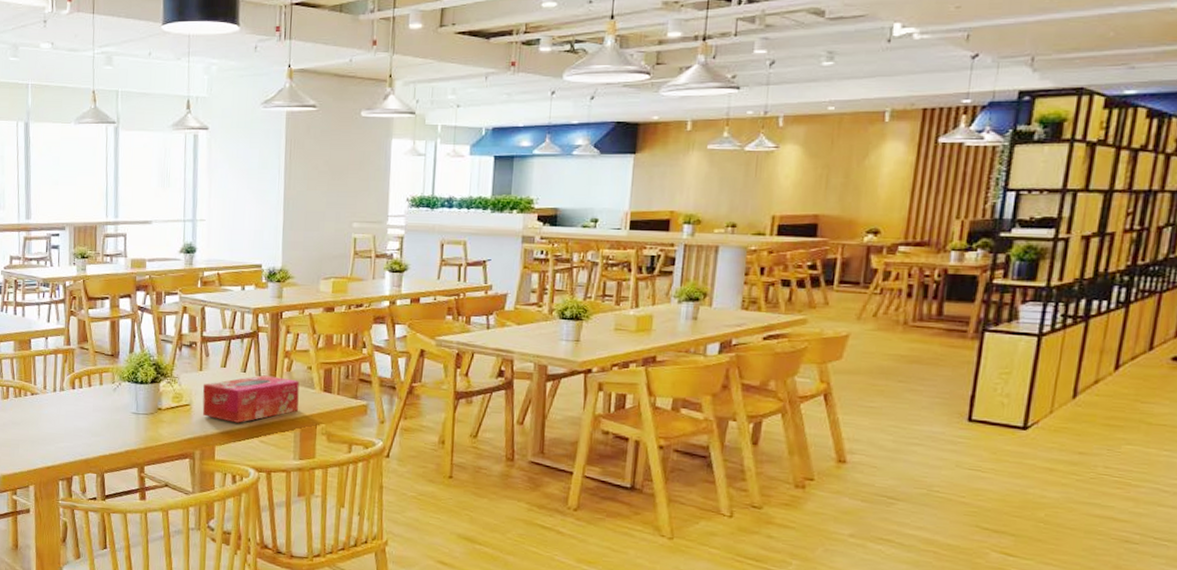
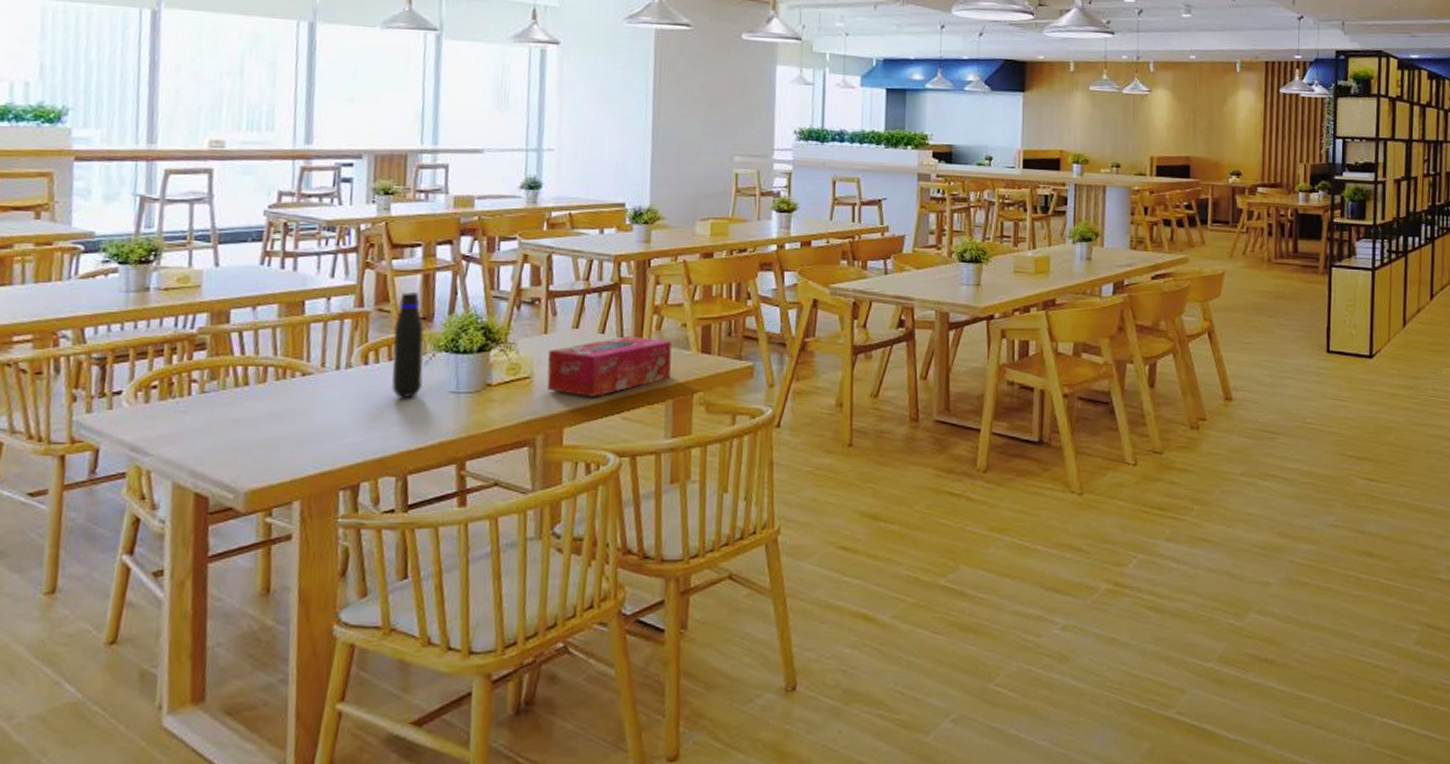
water bottle: none [91,334,113,416] -> present [392,291,424,399]

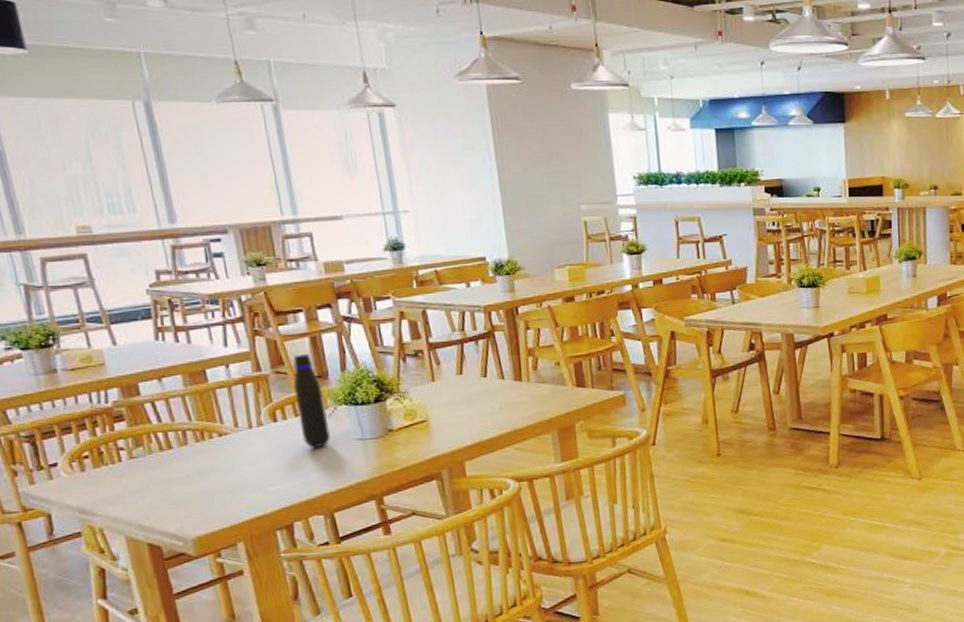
tissue box: present [546,336,672,397] -> none [439,377,553,433]

